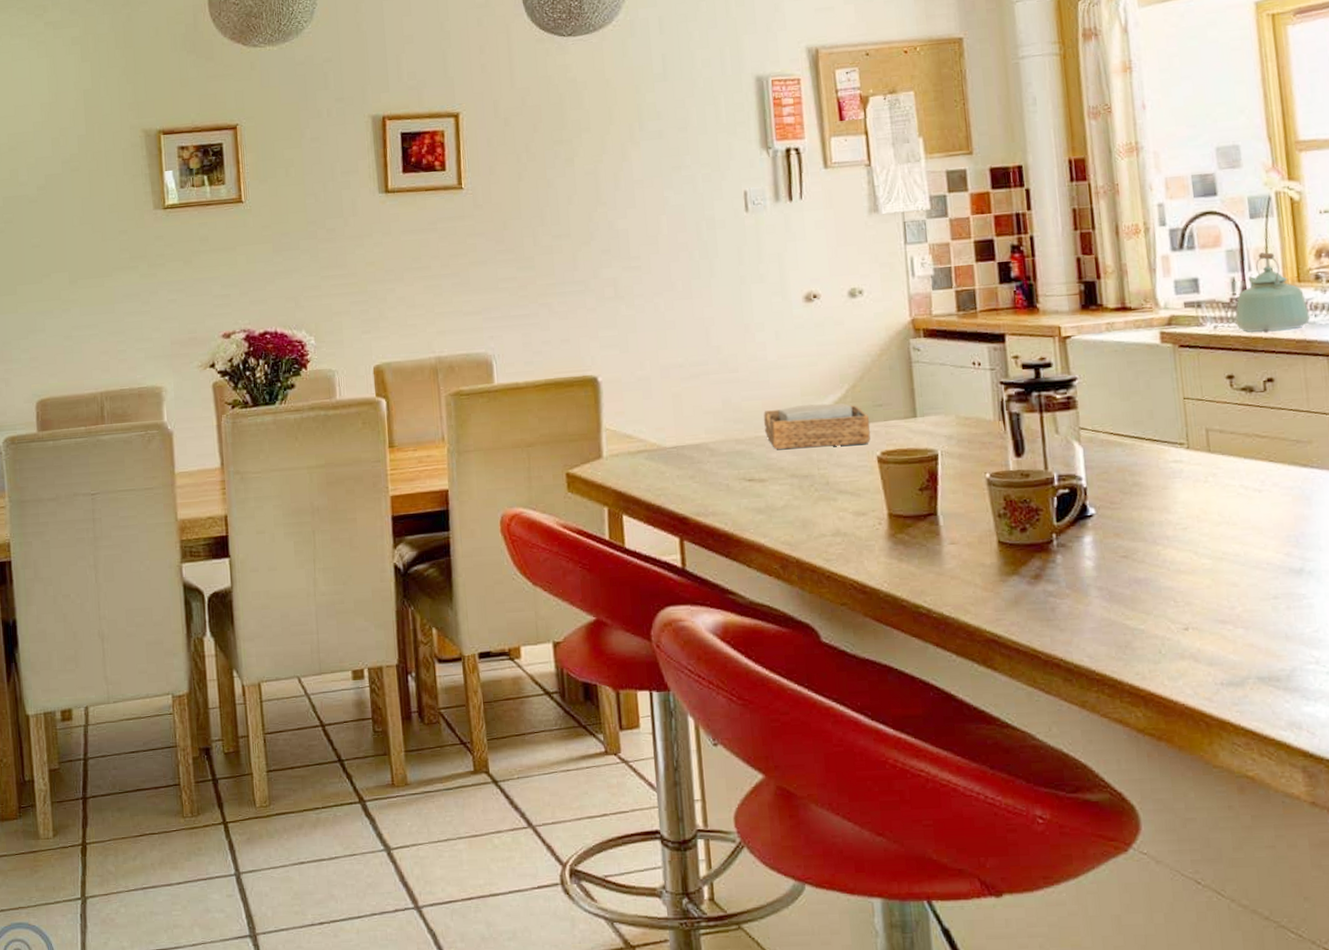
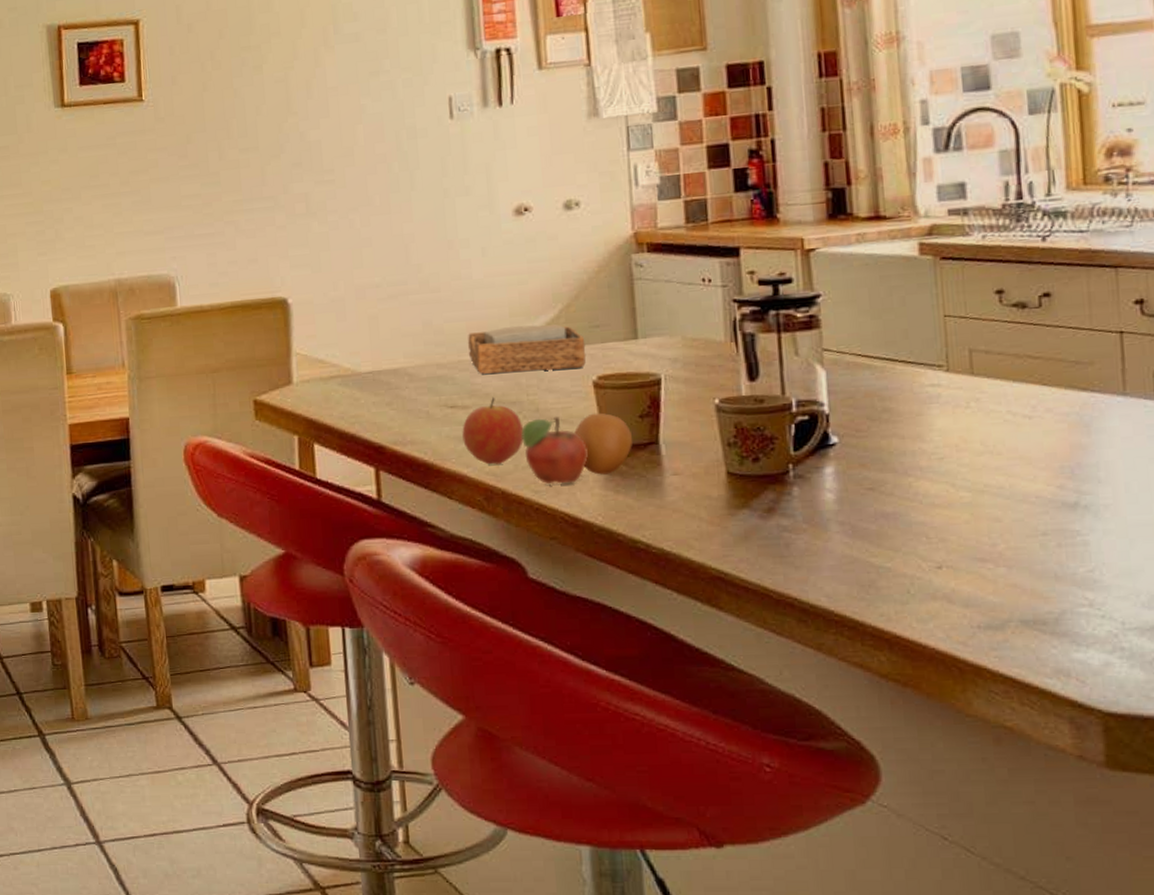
fruit: none [759,471,816,535] -> present [462,397,524,465]
fruit: none [813,490,874,553] -> present [521,417,588,484]
fruit: none [861,486,914,544] -> present [574,412,633,475]
kettle: present [1235,251,1310,333] -> none [1007,151,1096,242]

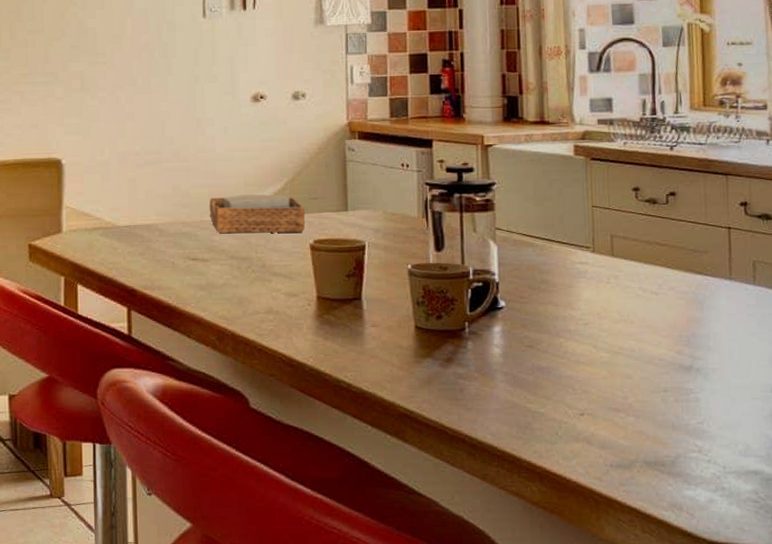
fruit: present [462,397,524,465] -> none [201,253,252,310]
fruit: present [521,417,588,484] -> none [250,273,303,329]
fruit: present [574,412,633,475] -> none [293,271,341,323]

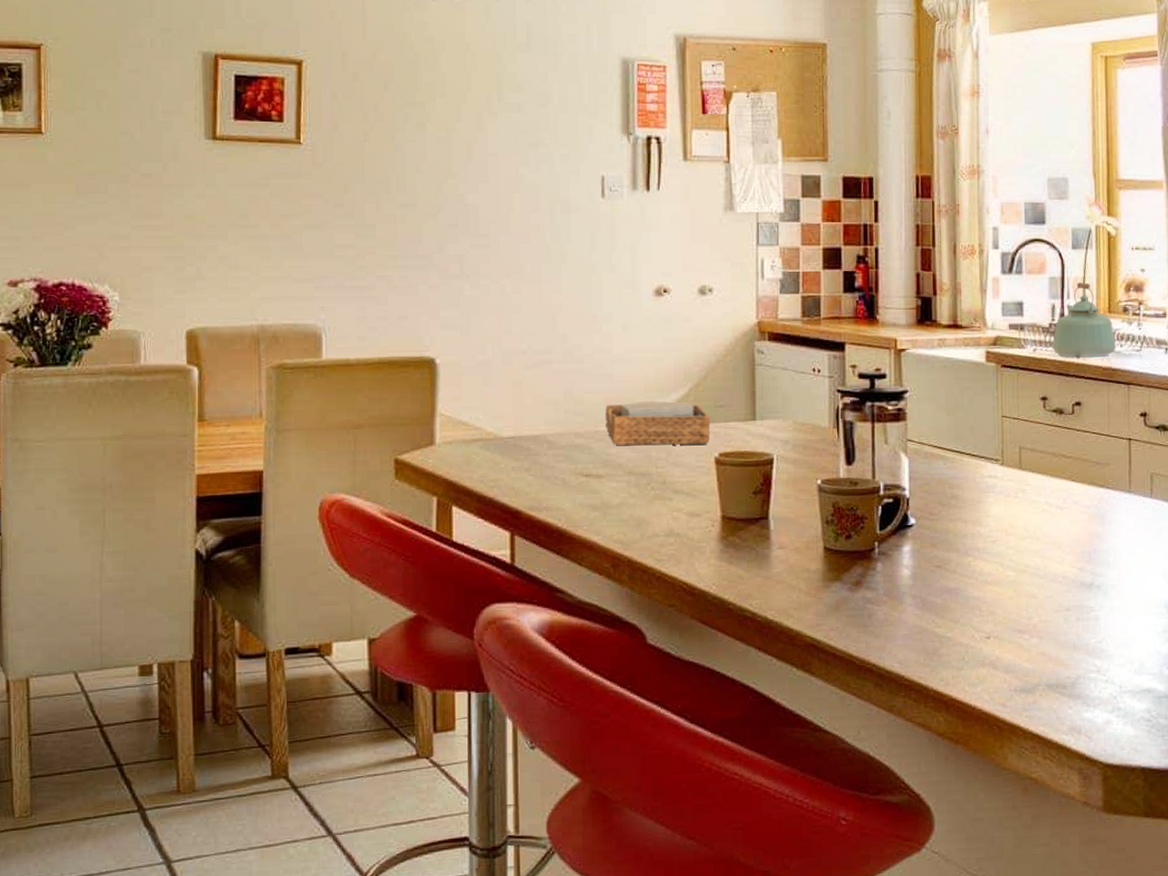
kettle: none [644,77,712,150] -> present [1052,281,1116,358]

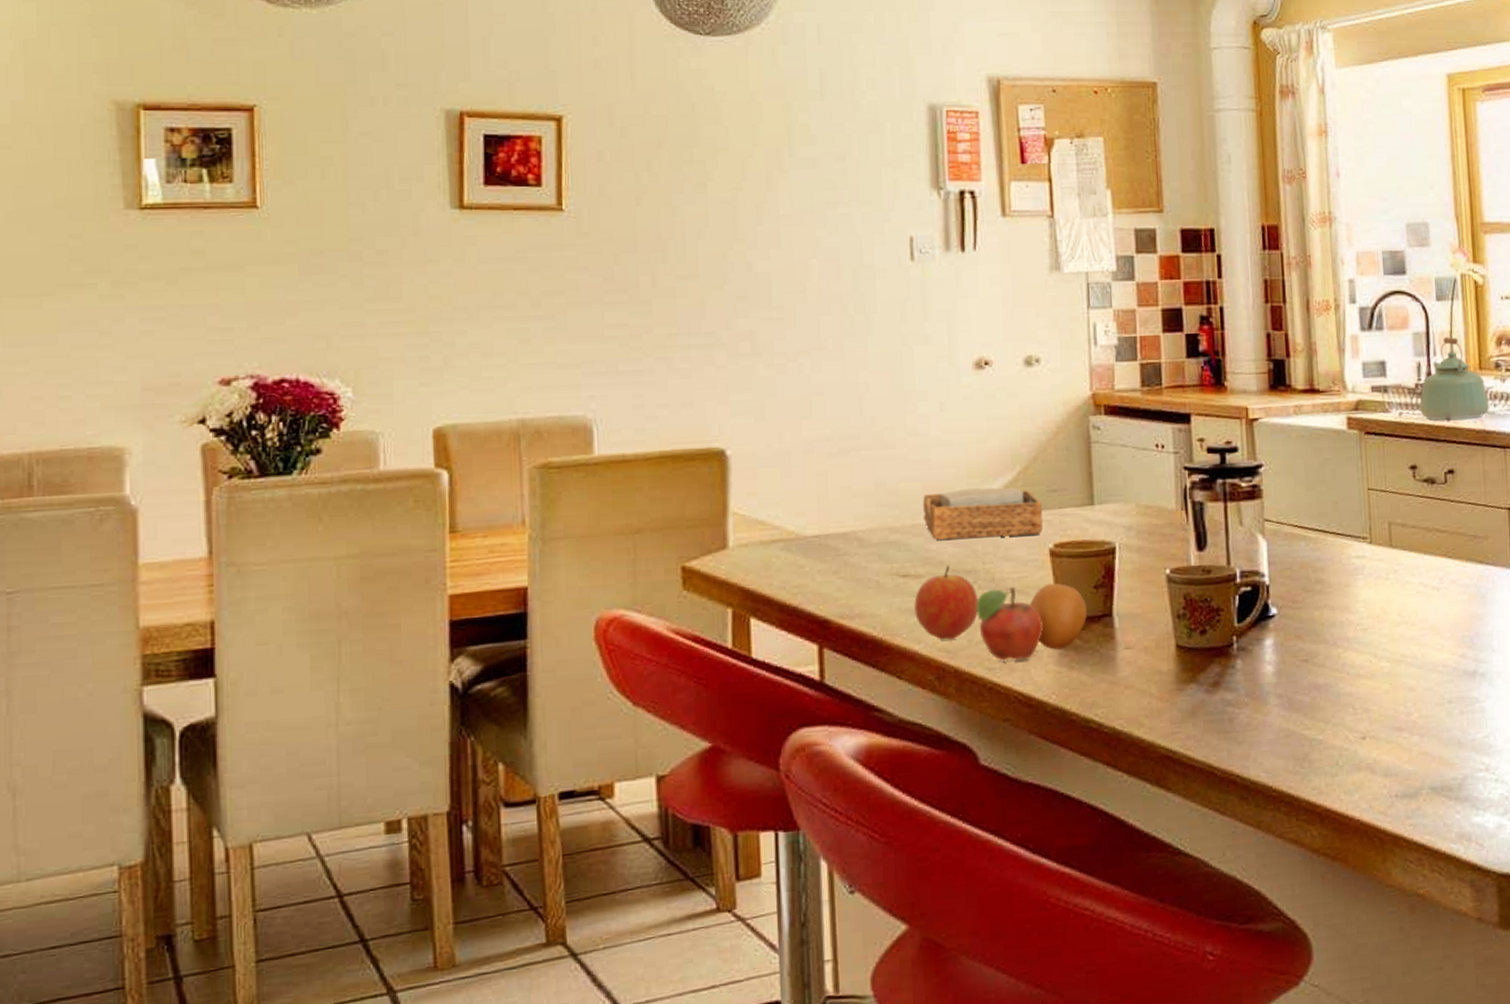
fruit: none [595,467,651,533] -> present [914,565,979,640]
fruit: none [649,490,707,554] -> present [976,587,1043,661]
fruit: none [696,487,747,546] -> present [1030,583,1088,650]

